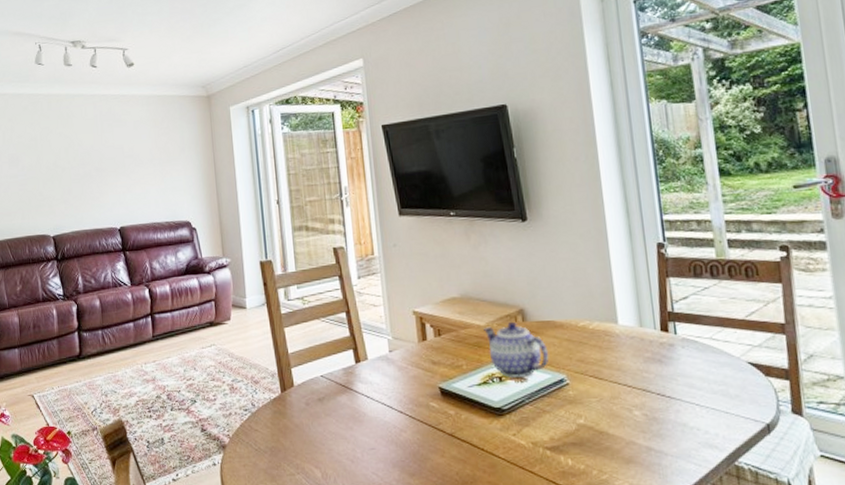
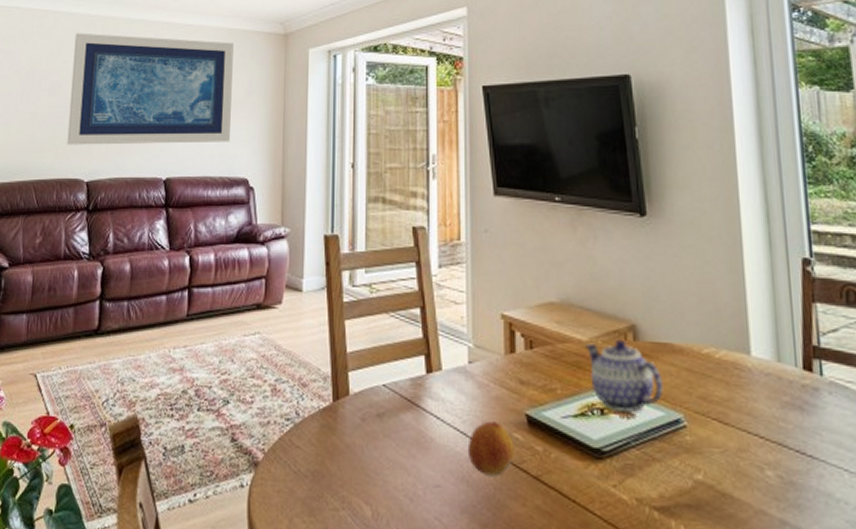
wall art: none [24,107,172,207] -> present [67,33,234,145]
fruit: none [394,395,432,437] -> present [467,421,514,475]

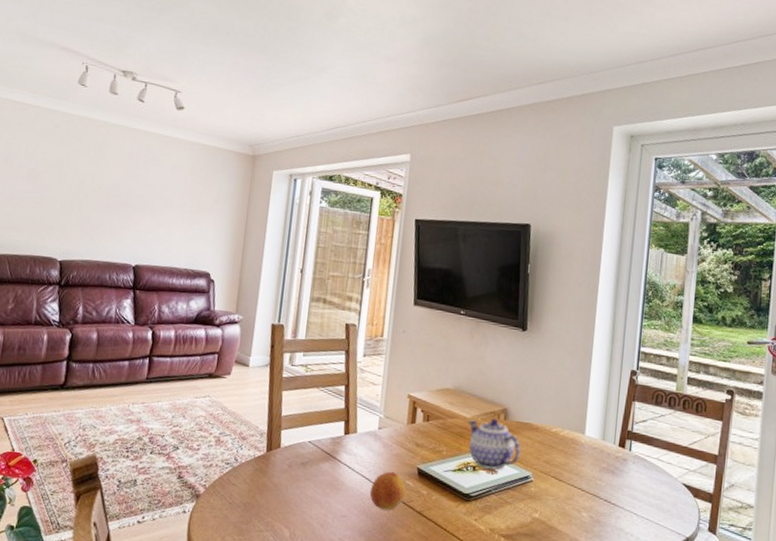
wall art: present [67,33,234,145] -> none [42,129,206,241]

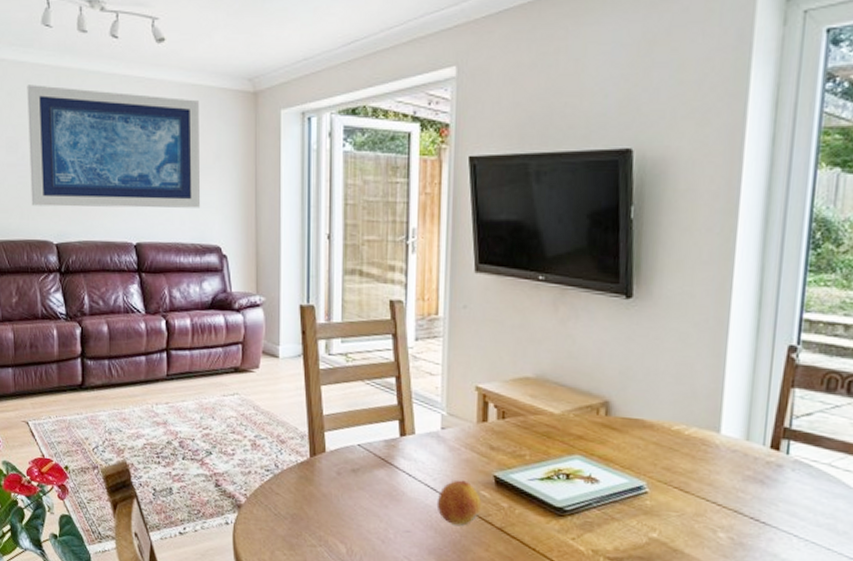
wall art: none [42,129,206,241] -> present [27,85,201,208]
teapot: present [469,418,521,470] -> none [557,413,631,478]

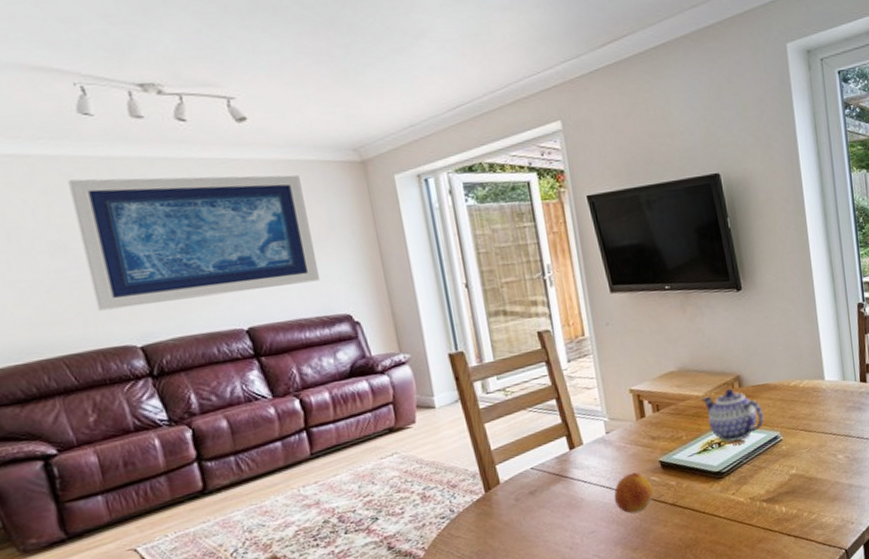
teapot: none [557,413,631,478] -> present [702,388,764,443]

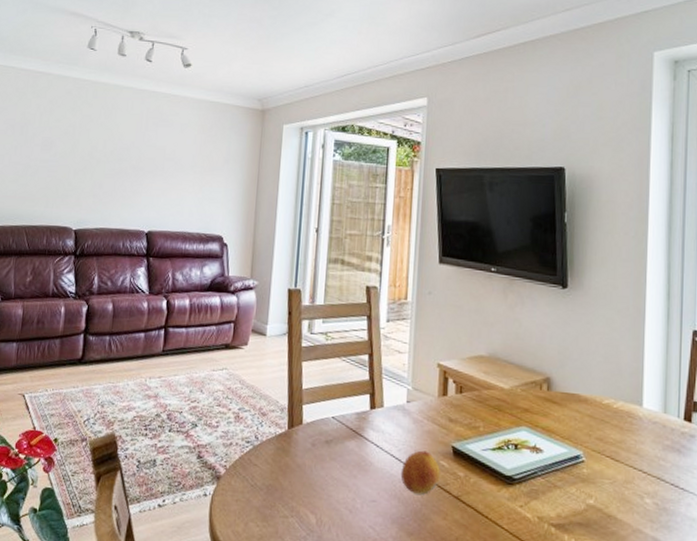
wall art: present [68,175,321,311] -> none [57,95,215,203]
teapot: present [702,388,764,443] -> none [507,388,569,448]

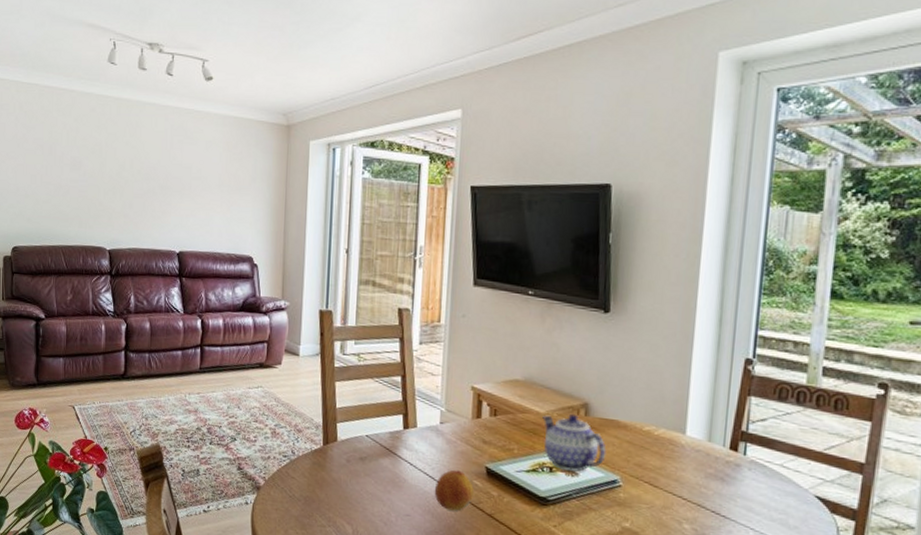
teapot: none [507,388,569,448] -> present [542,413,607,472]

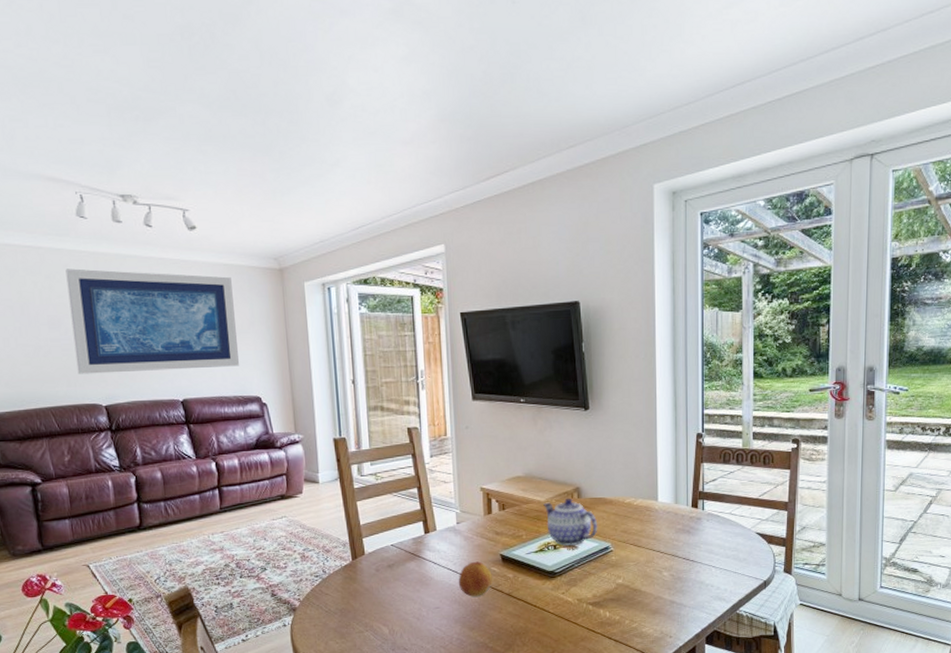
wall art: none [89,112,239,223] -> present [65,268,240,374]

